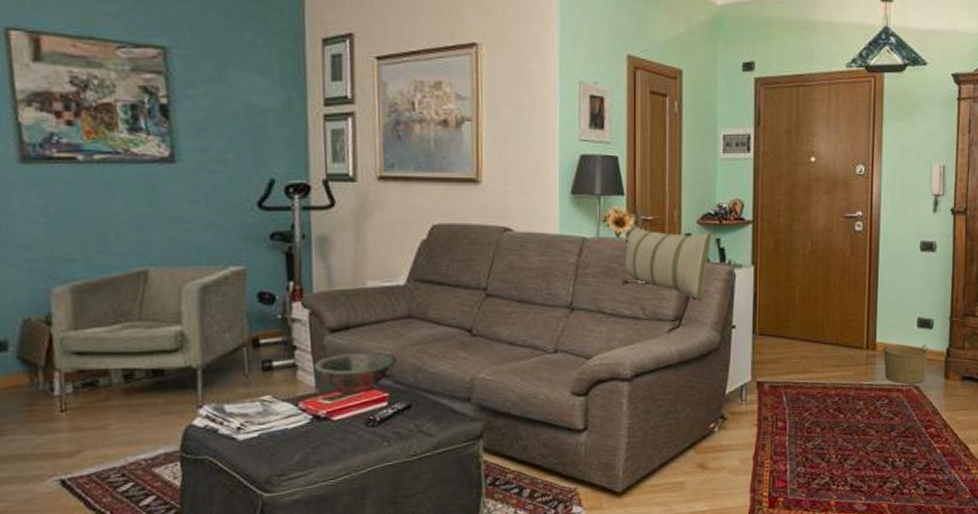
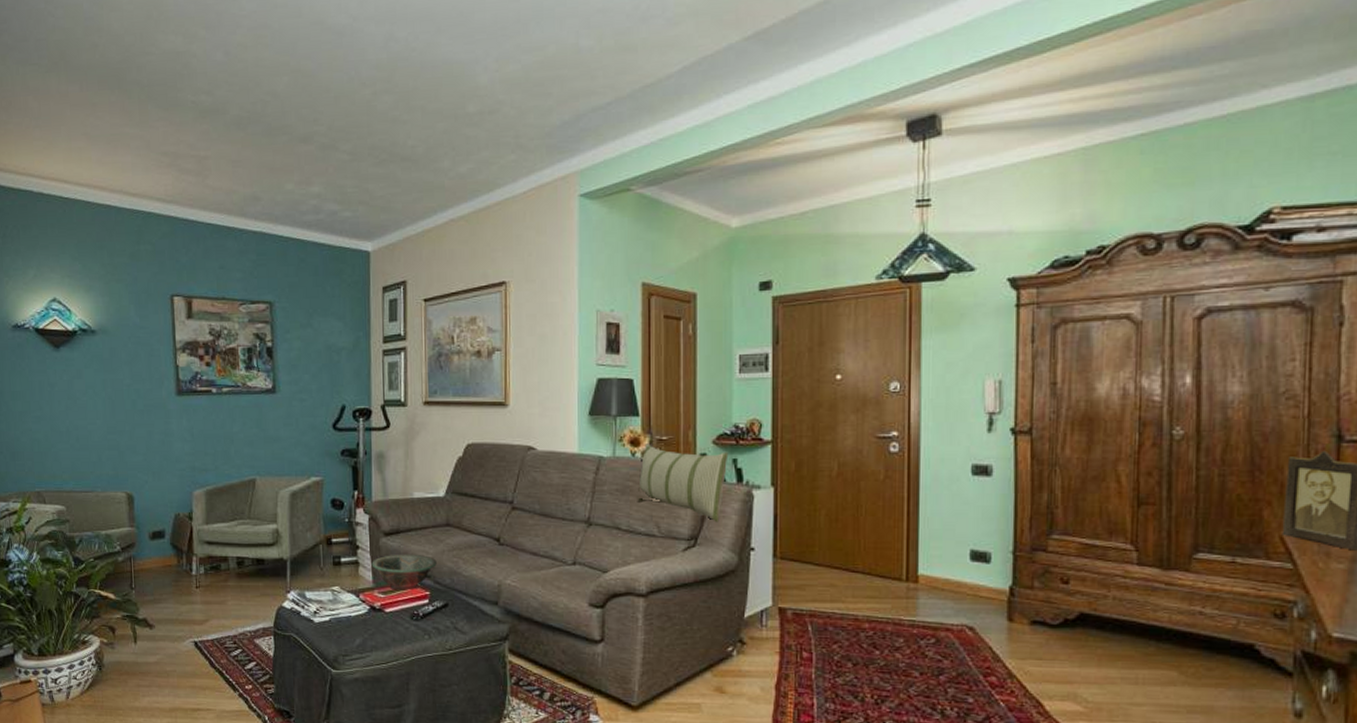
basket: present [883,344,929,384] -> none [927,578,986,624]

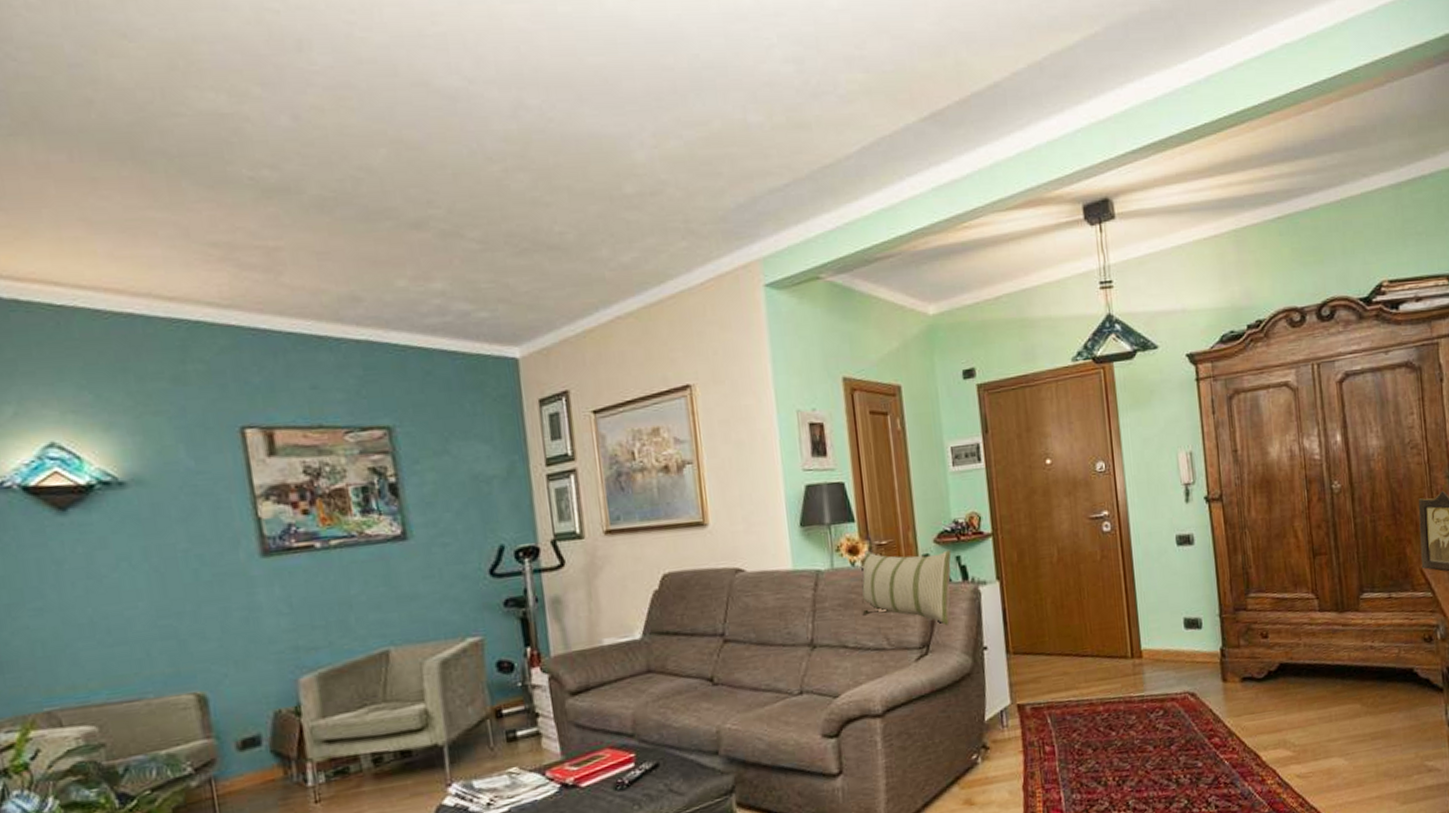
decorative bowl: present [371,554,437,591] -> none [557,711,640,759]

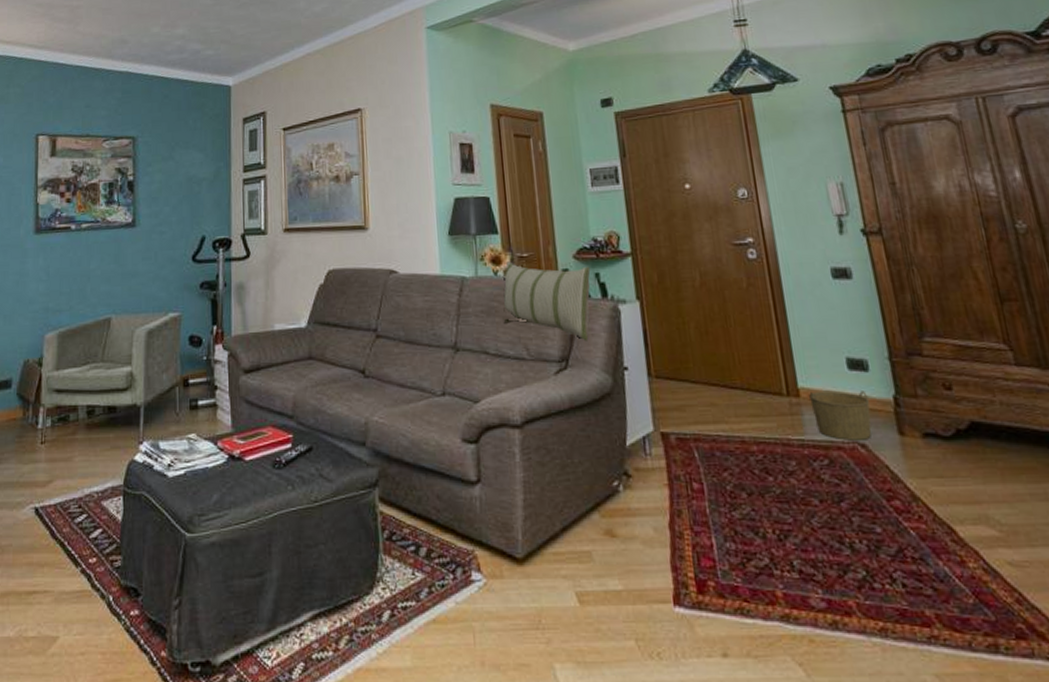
basket: none [1150,646,1201,692] -> present [809,390,872,441]

